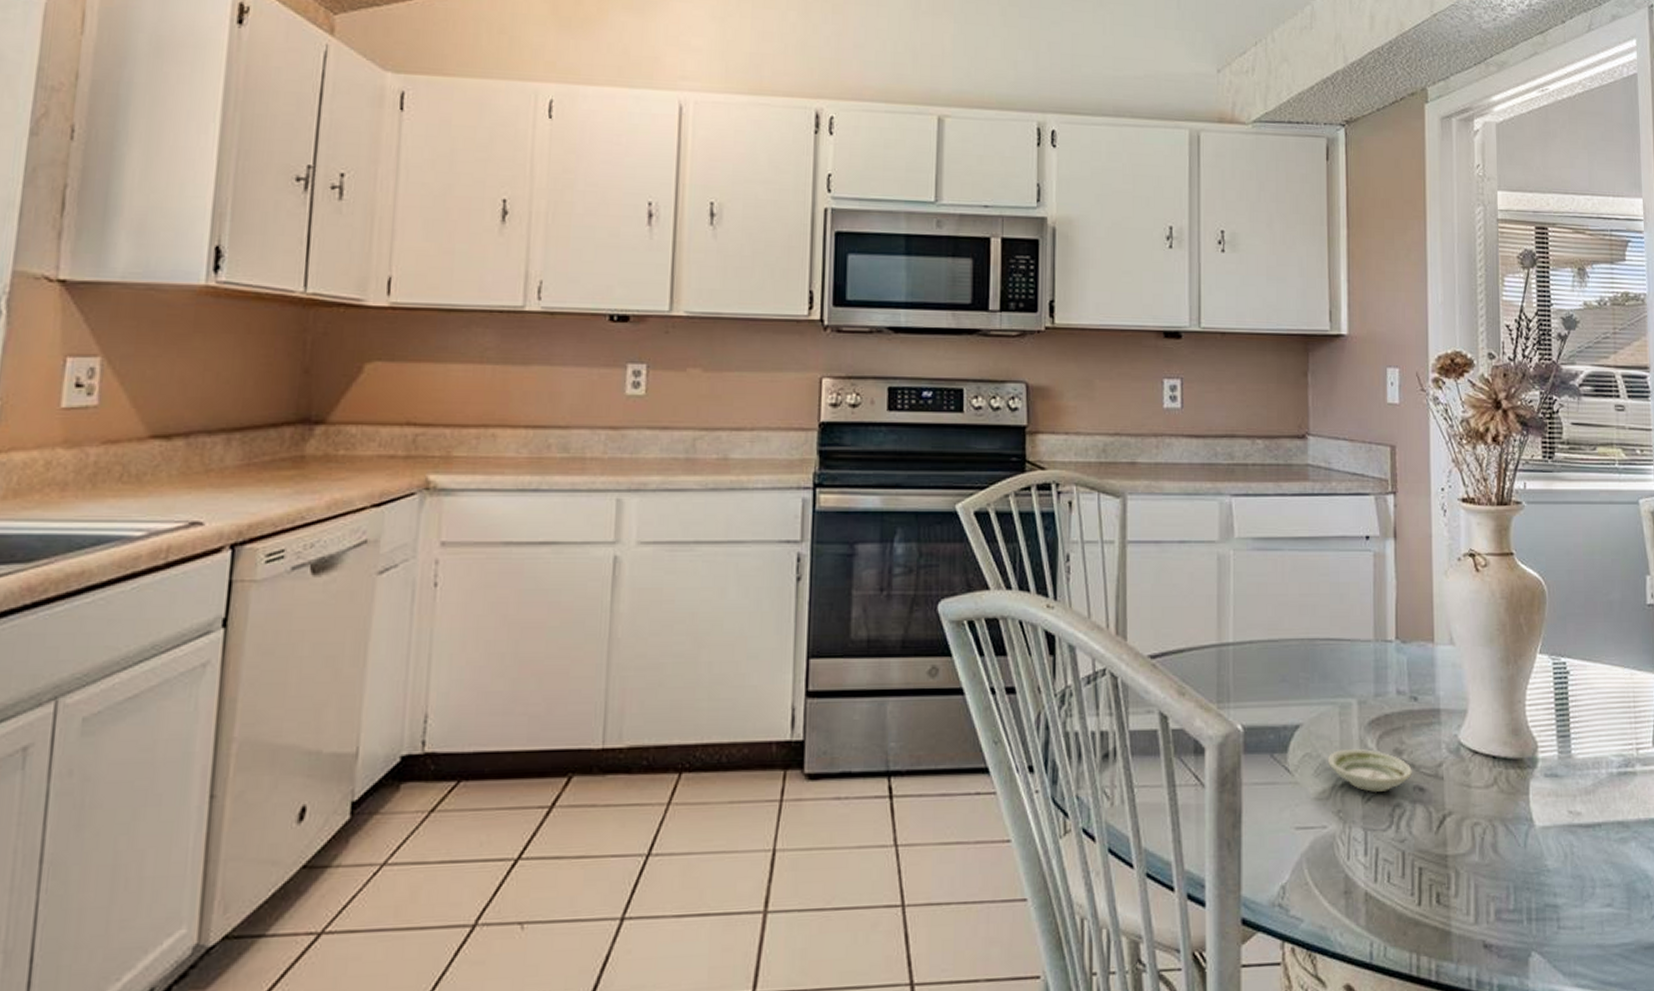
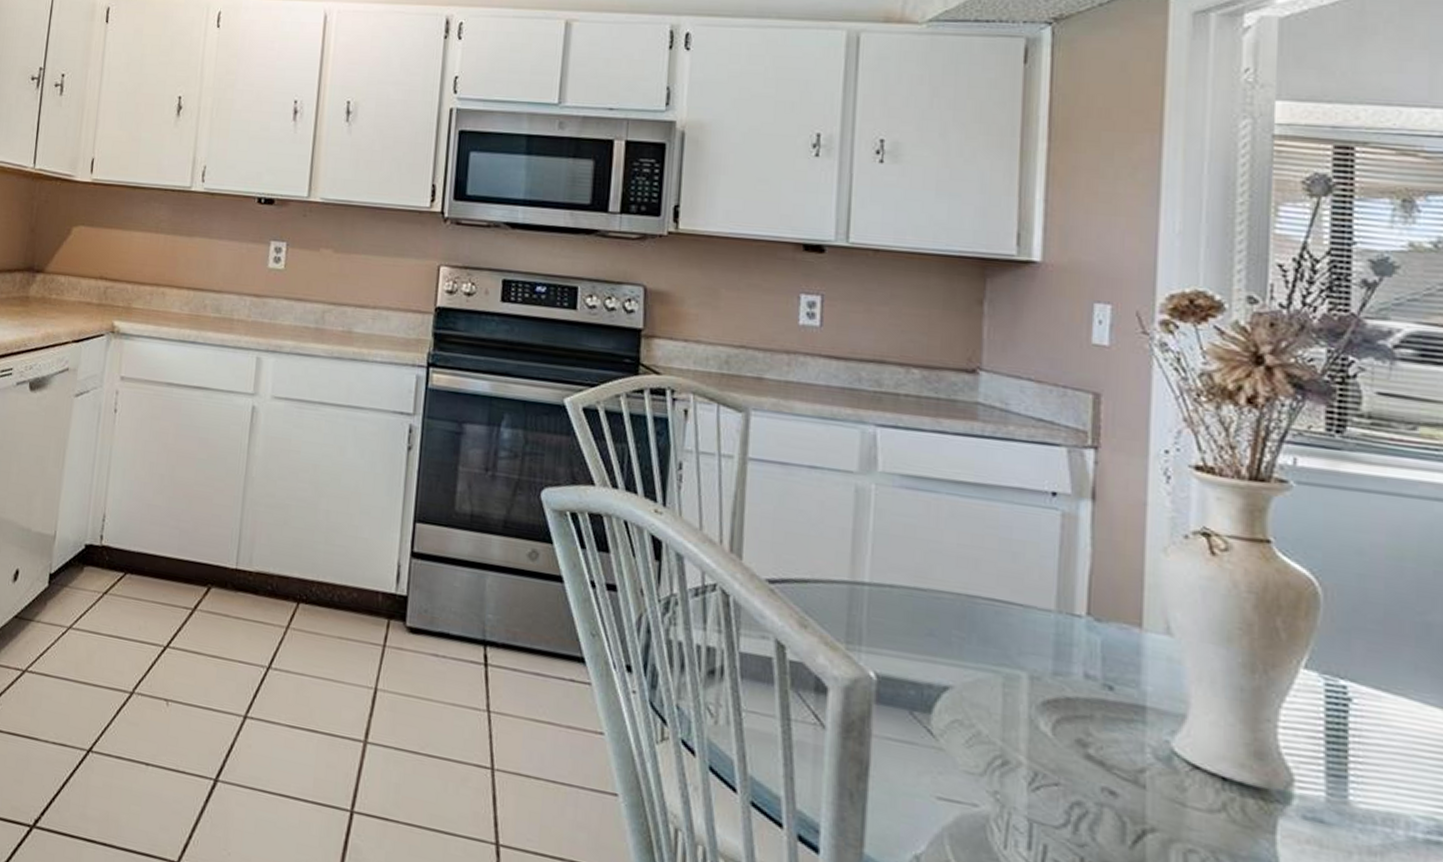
saucer: present [1327,749,1412,792] -> none [983,724,1100,785]

